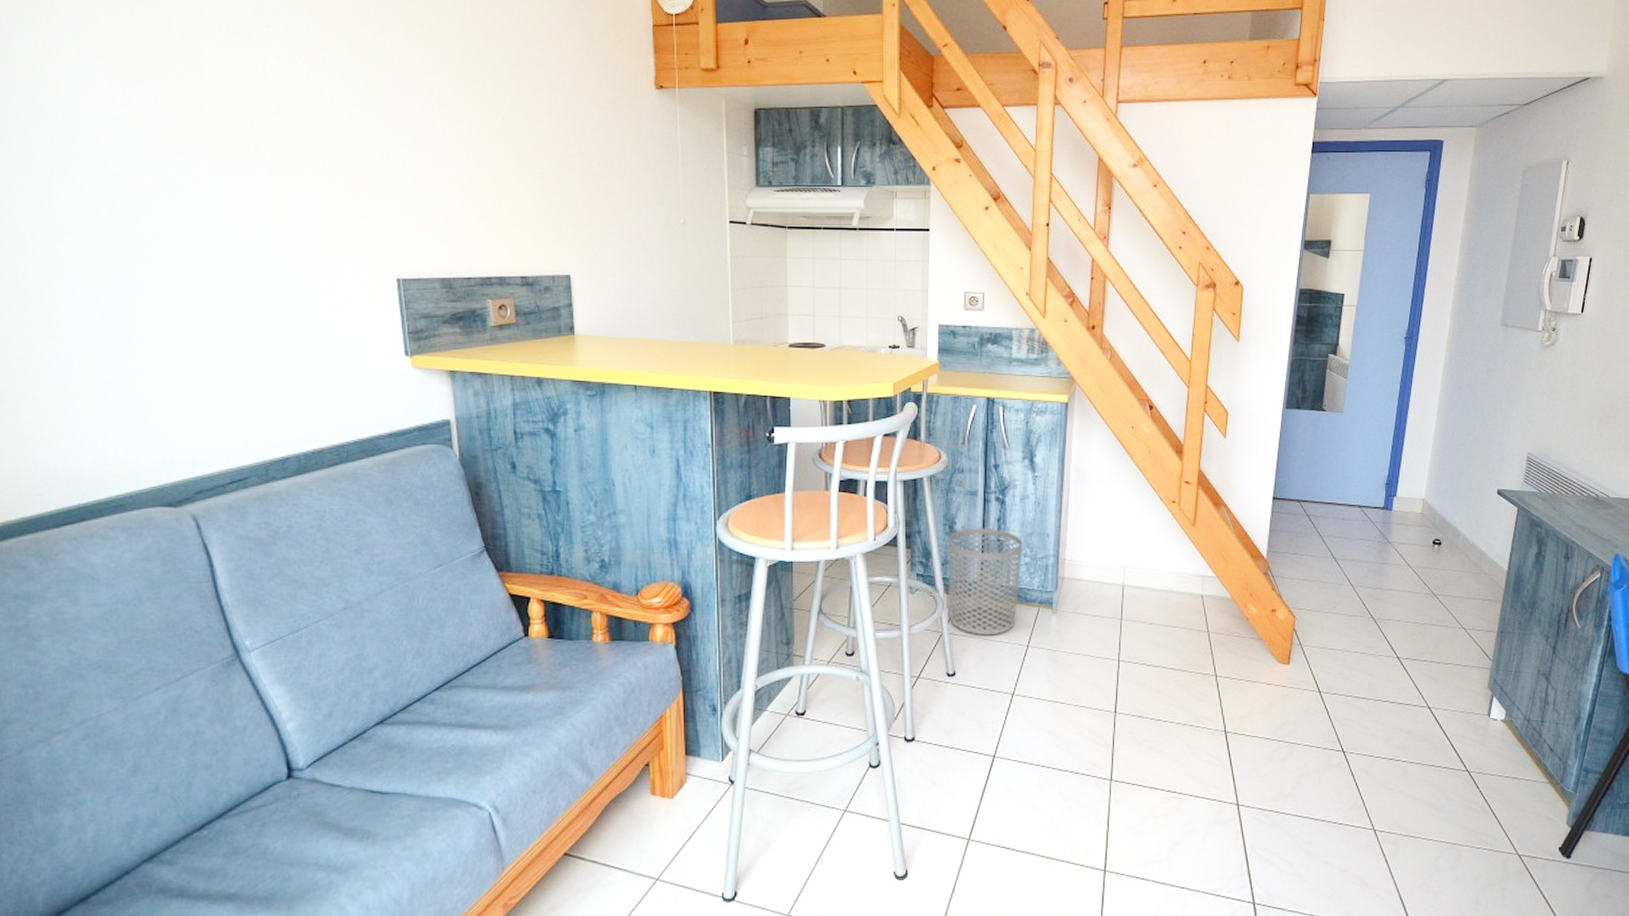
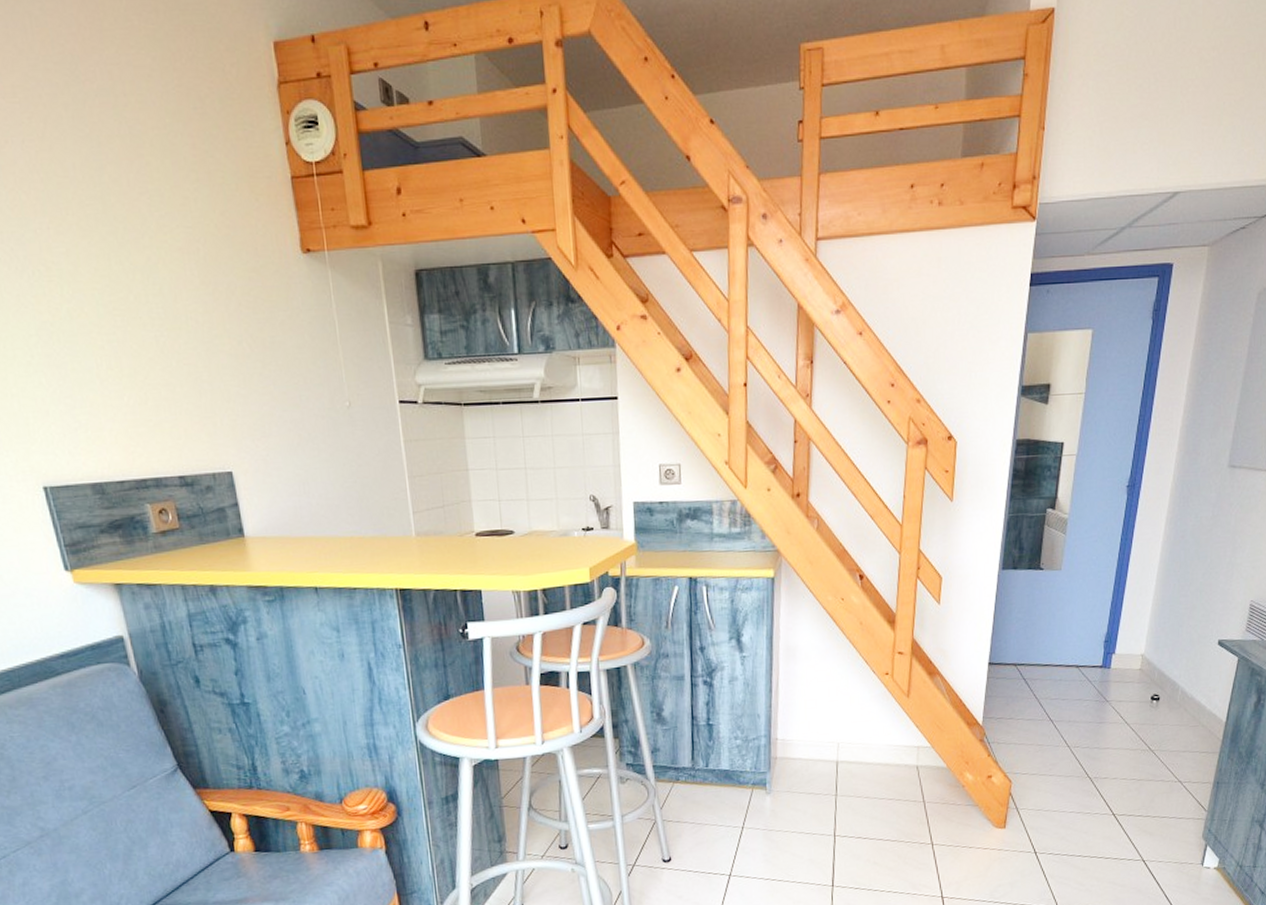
waste bin: present [947,528,1023,636] -> none [656,712,734,820]

